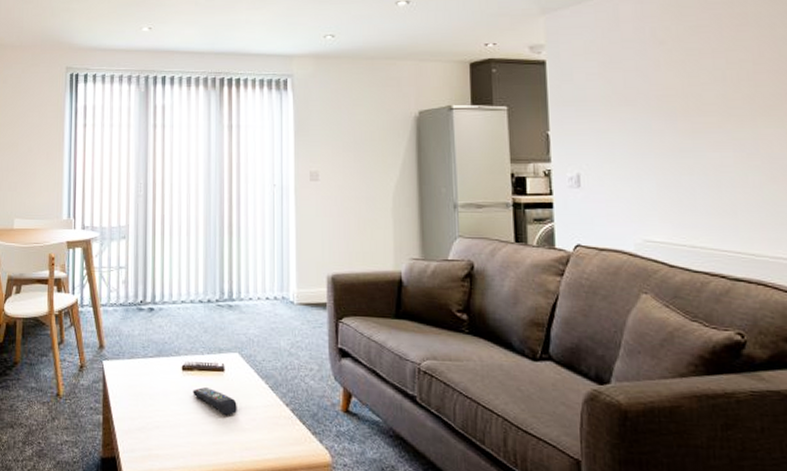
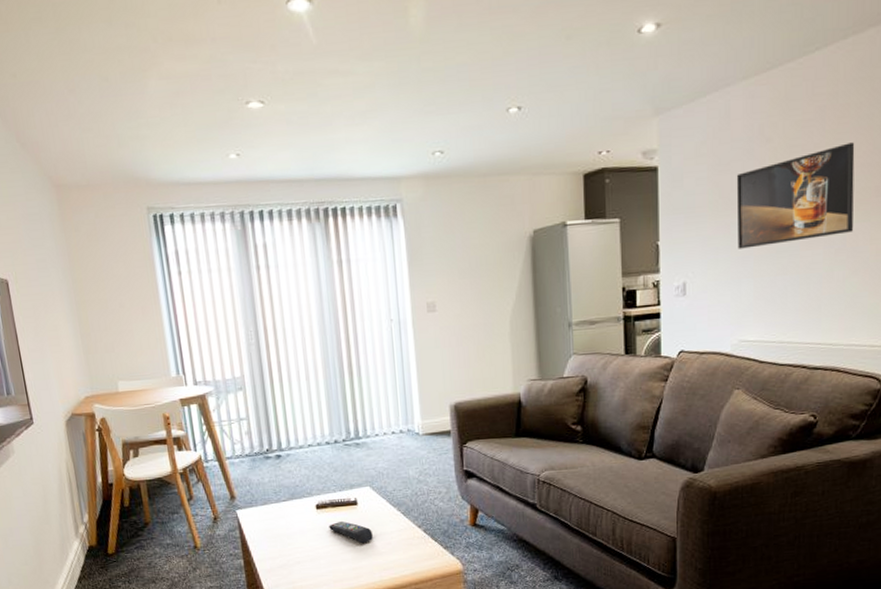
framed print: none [629,49,765,145] -> present [736,142,855,249]

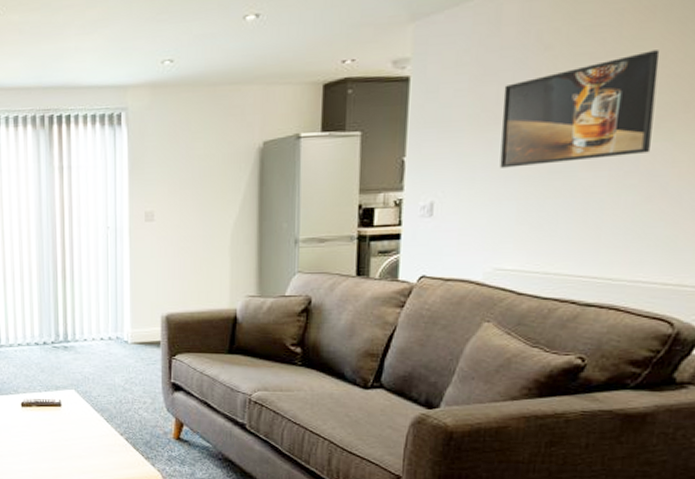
remote control: present [329,521,373,544] -> none [32,421,74,445]

